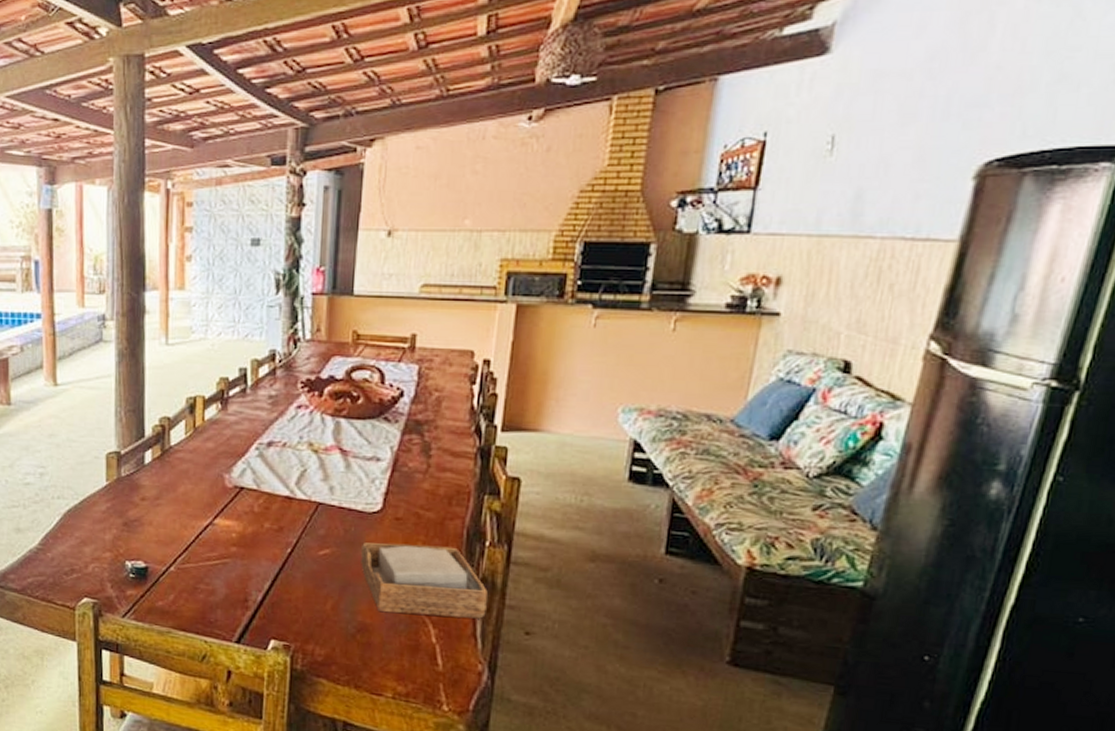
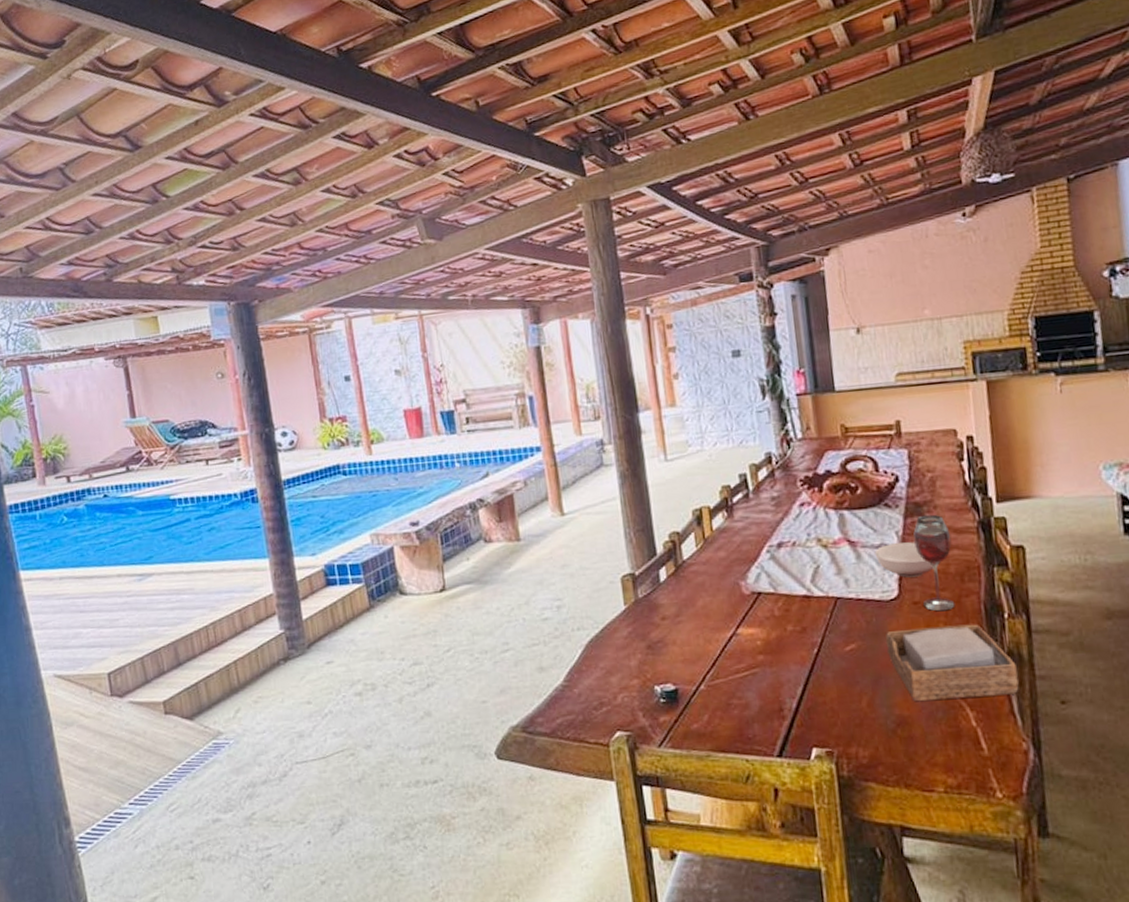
bowl: none [365,458,423,494] -> present [874,542,934,578]
wineglass: none [406,433,447,531] -> present [913,514,955,612]

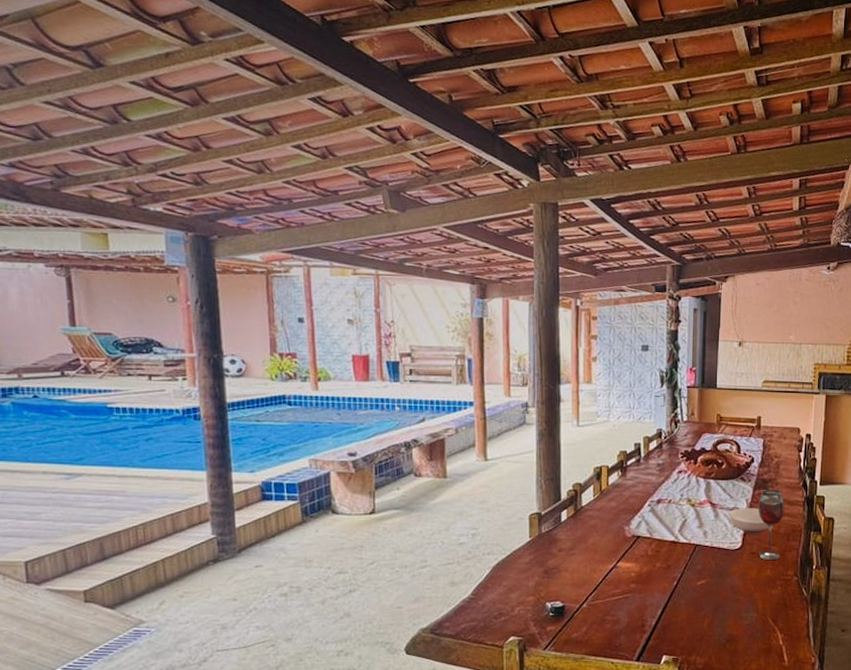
napkin holder: present [886,624,1019,702] -> none [728,571,816,625]

